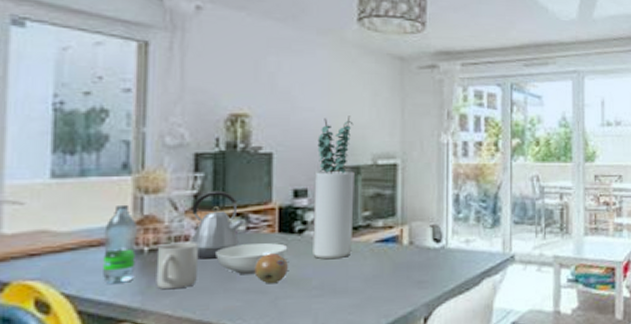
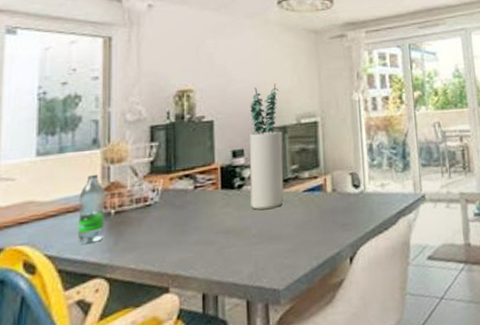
mug: present [156,242,199,290] -> none [121,202,156,247]
kettle: present [191,190,246,259] -> none [149,156,194,217]
bowl: present [216,243,288,275] -> none [170,198,230,229]
fruit: present [254,253,288,284] -> none [202,207,230,236]

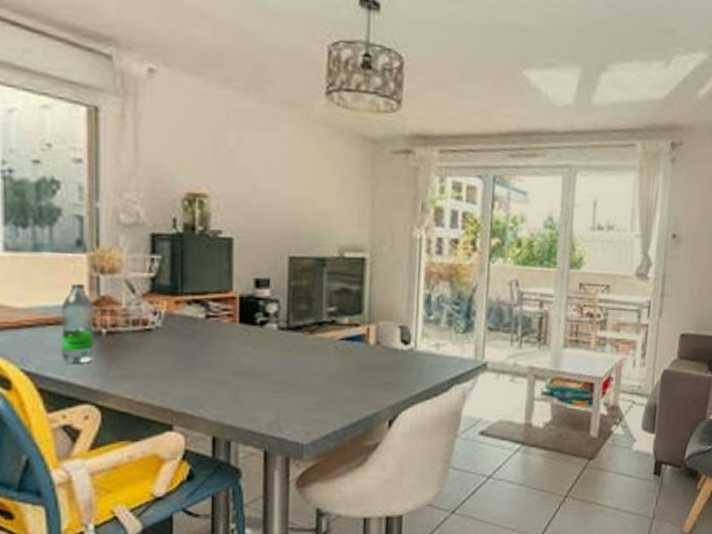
vase: present [249,83,284,210] -> none [275,202,320,355]

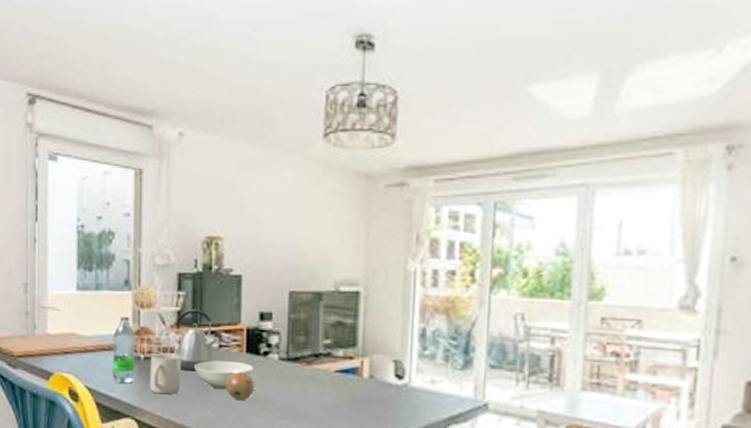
mug: none [115,326,158,374] -> present [149,353,182,395]
kettle: none [149,274,205,346] -> present [175,308,219,371]
bowl: none [175,333,249,365] -> present [194,360,254,390]
fruit: none [215,344,249,375] -> present [226,372,254,401]

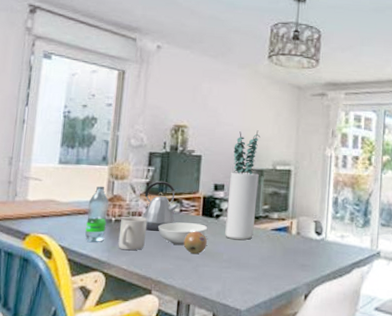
vase: none [276,239,317,385] -> present [225,130,261,240]

